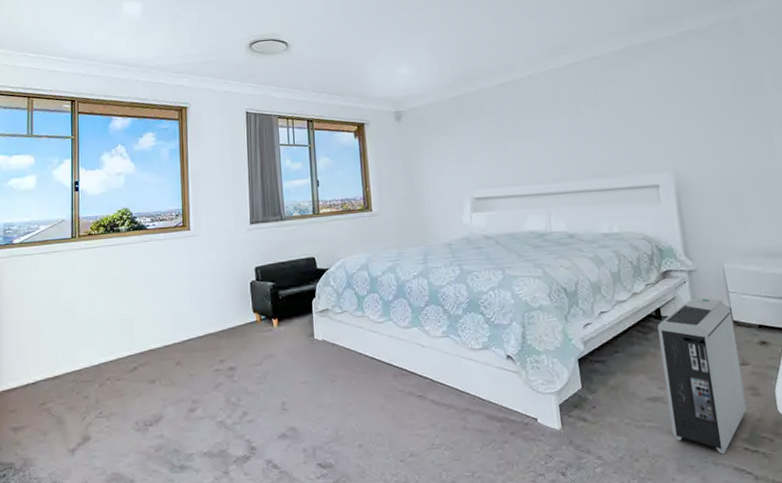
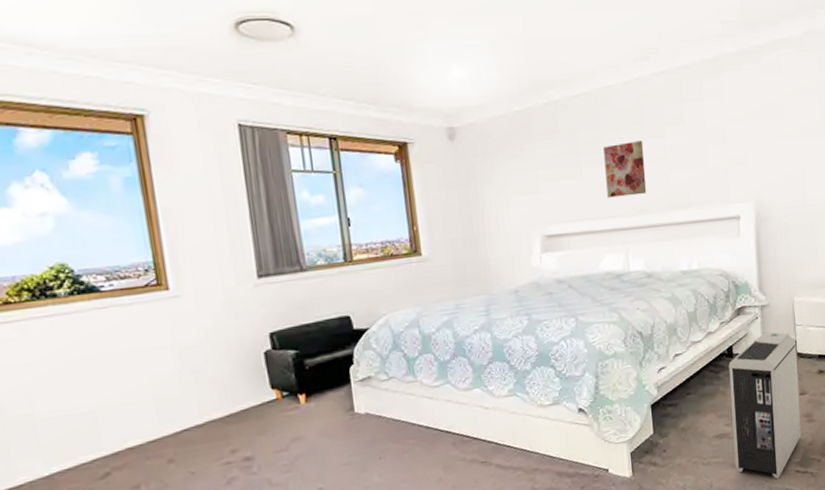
wall art: none [525,119,566,167] -> present [603,141,647,198]

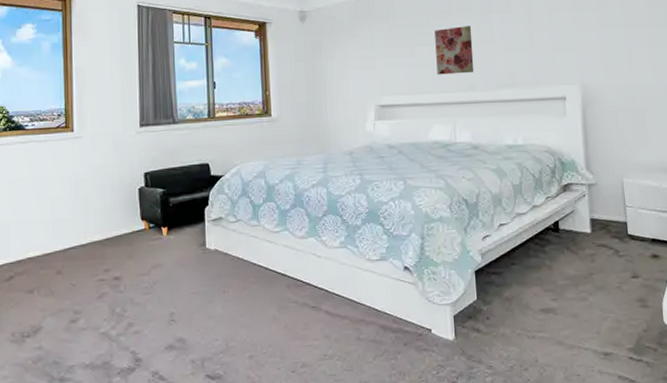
air purifier: present [728,332,802,479] -> none [555,211,635,364]

